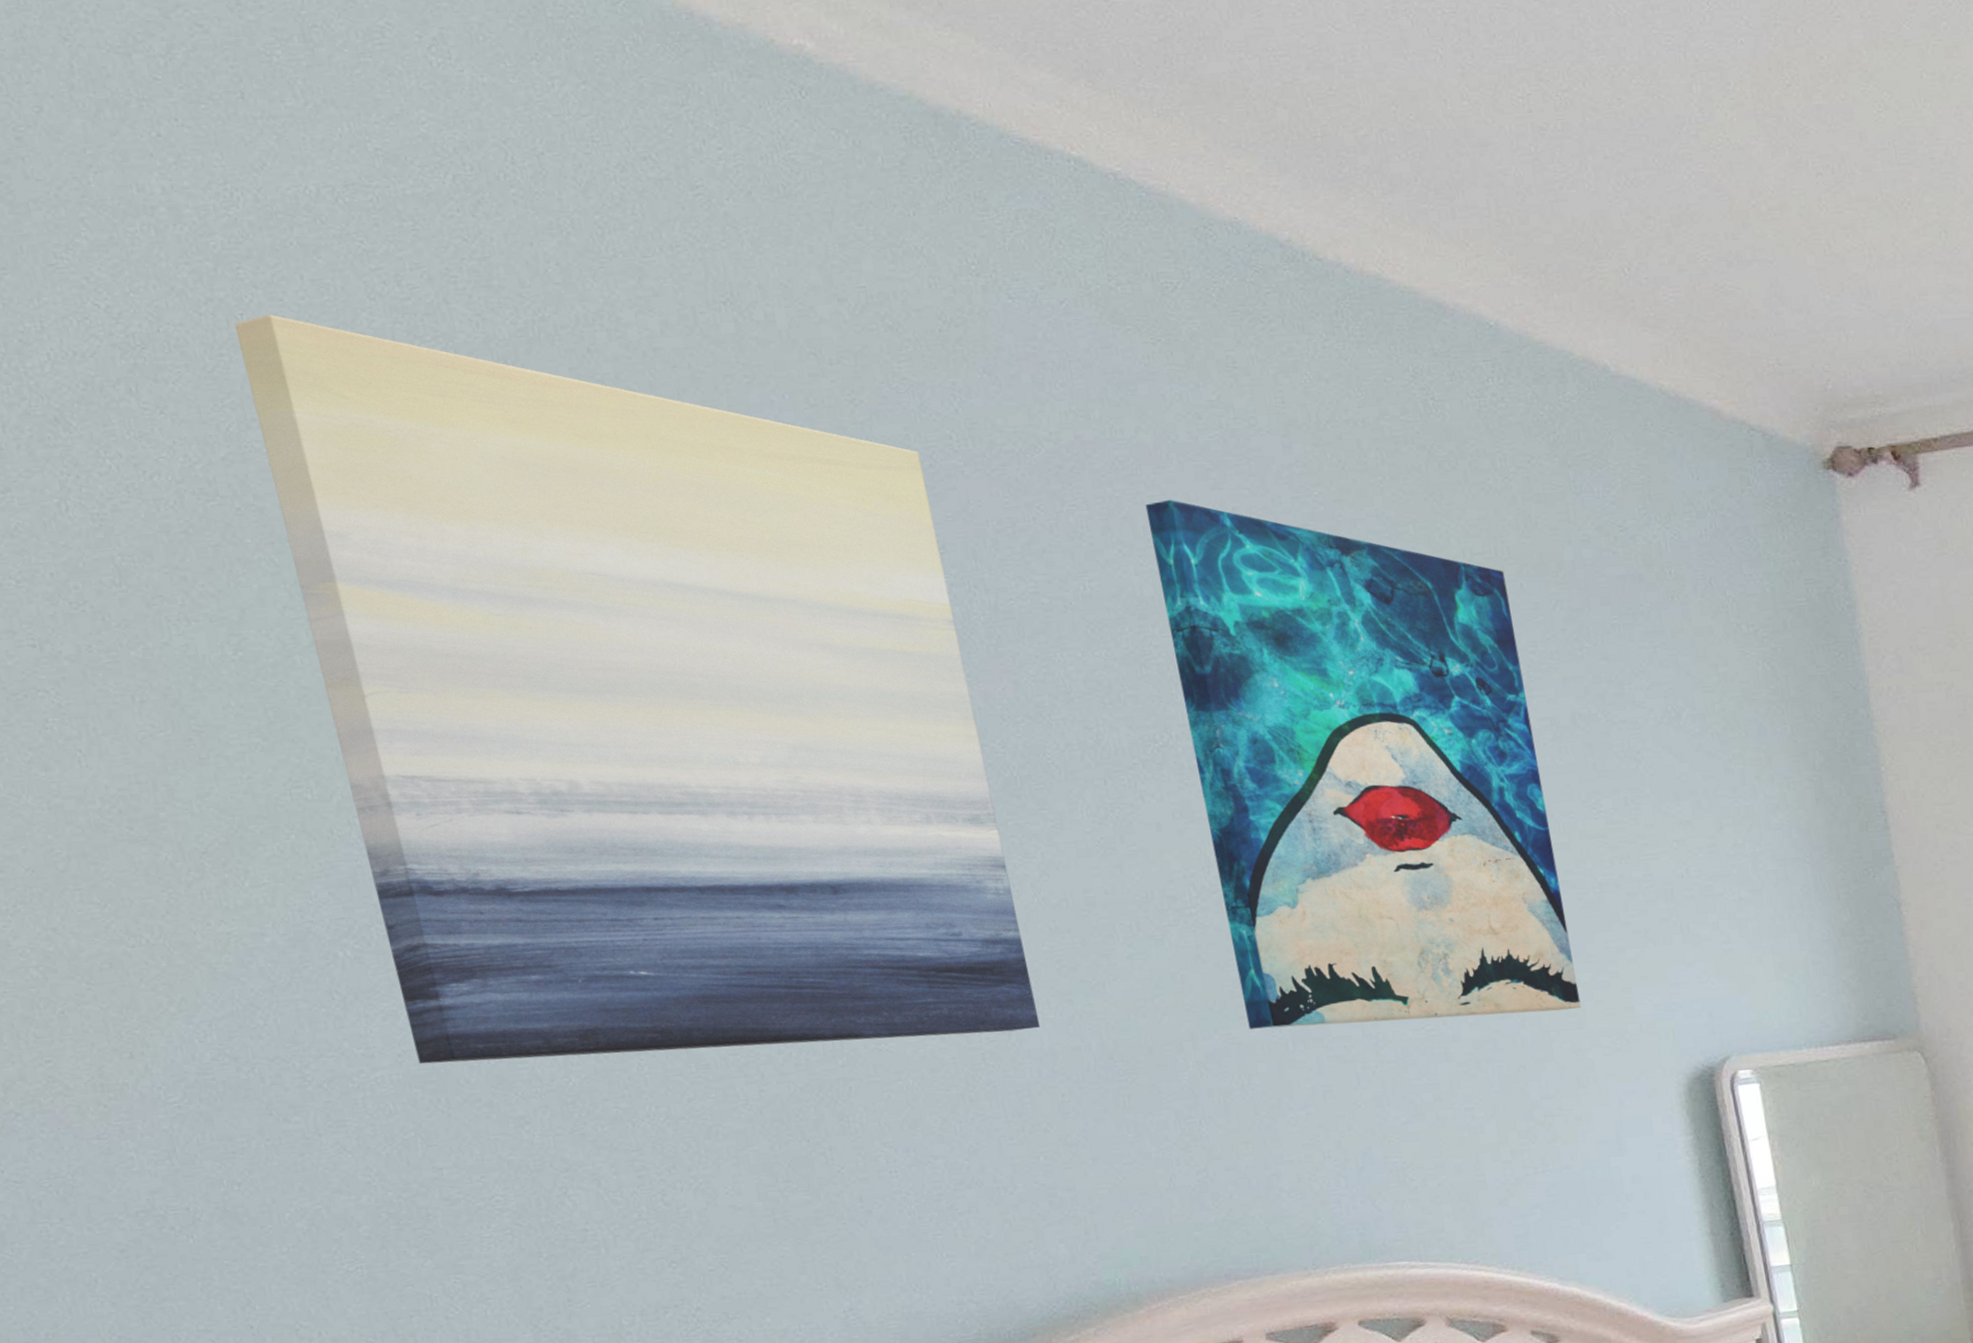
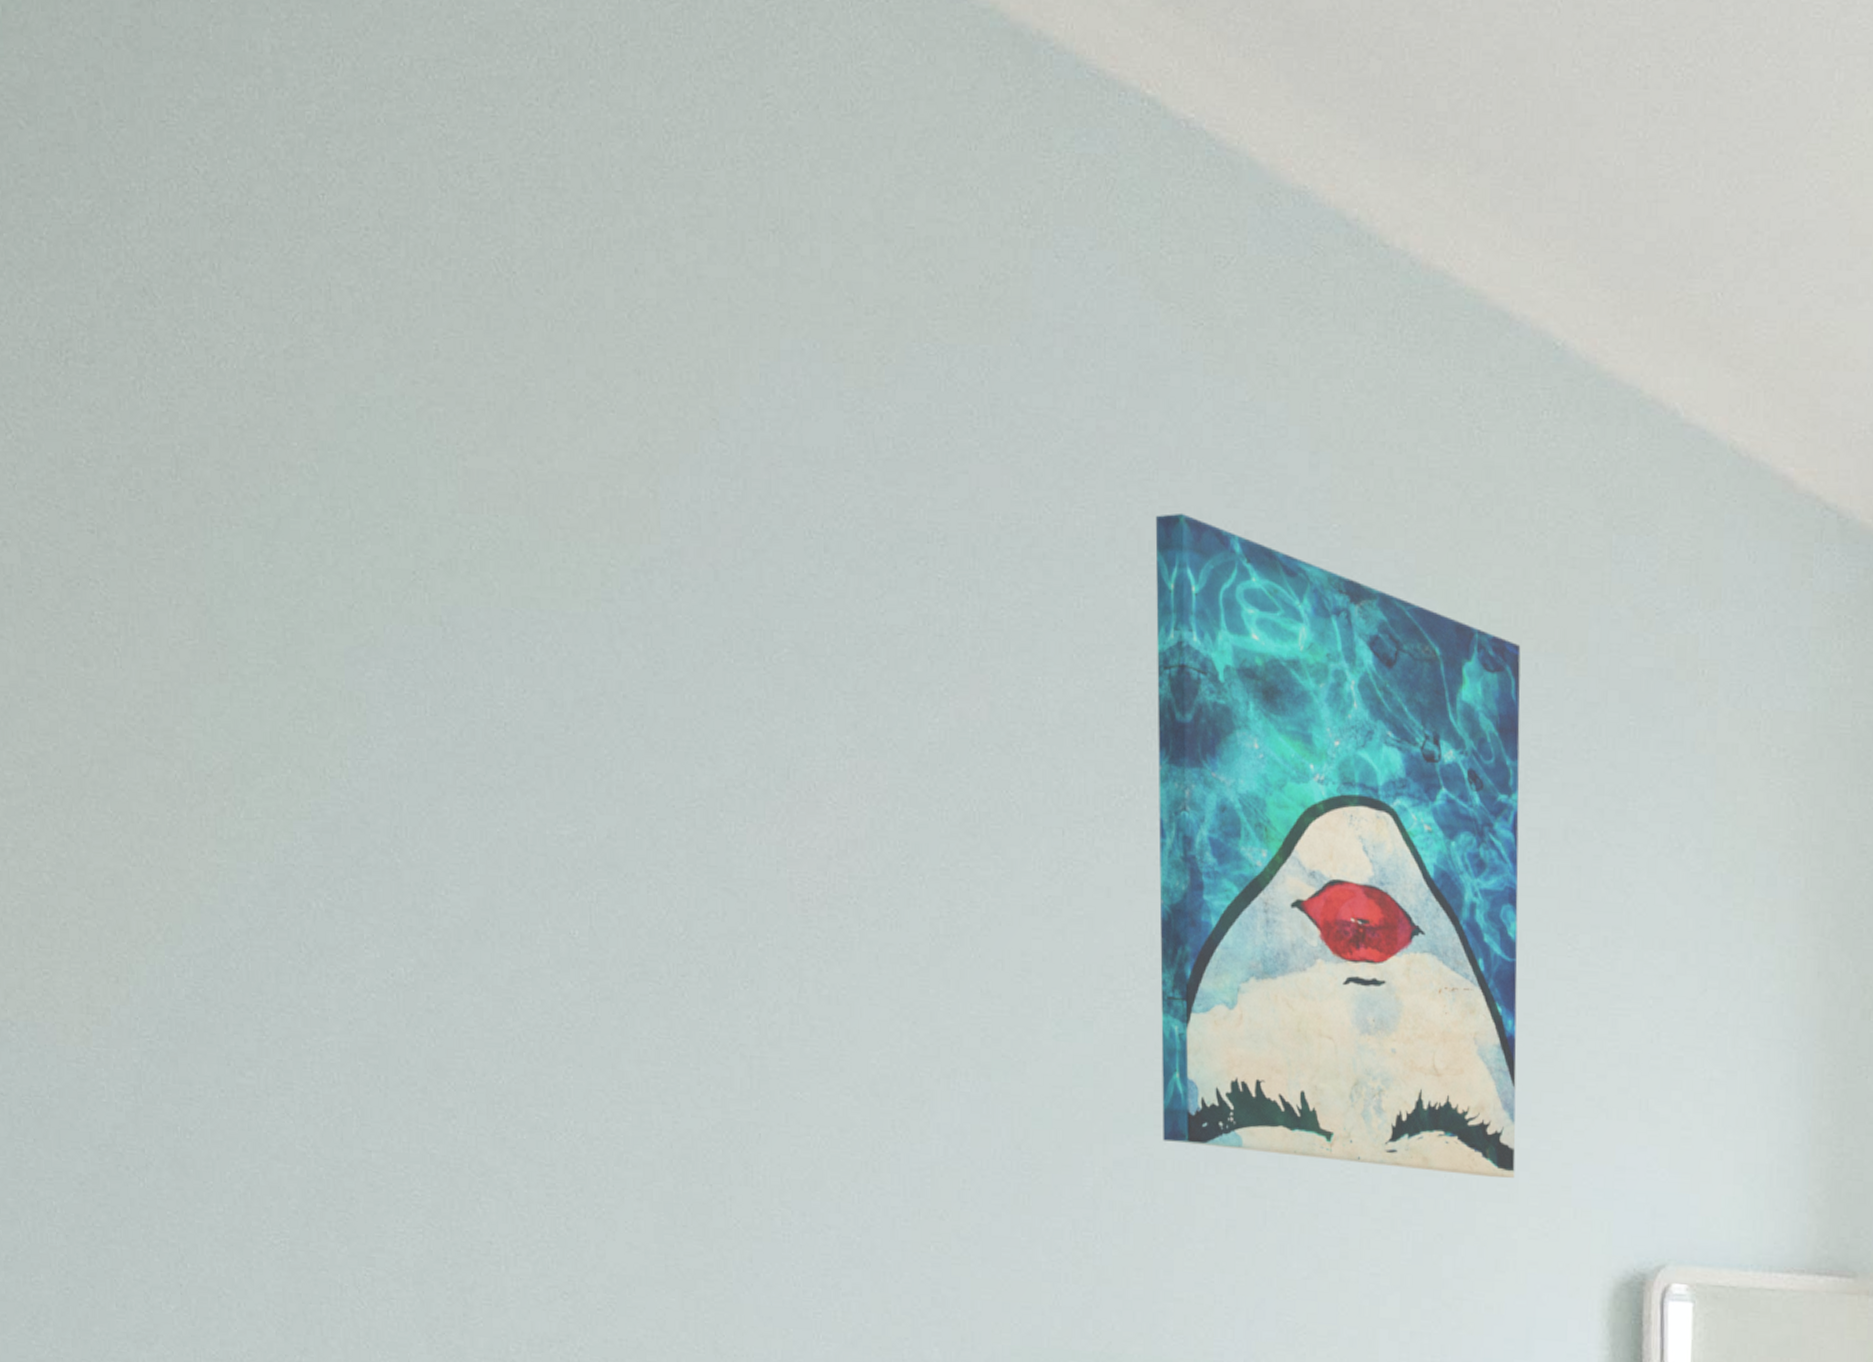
wall art: present [234,314,1041,1065] -> none [315,196,955,1101]

